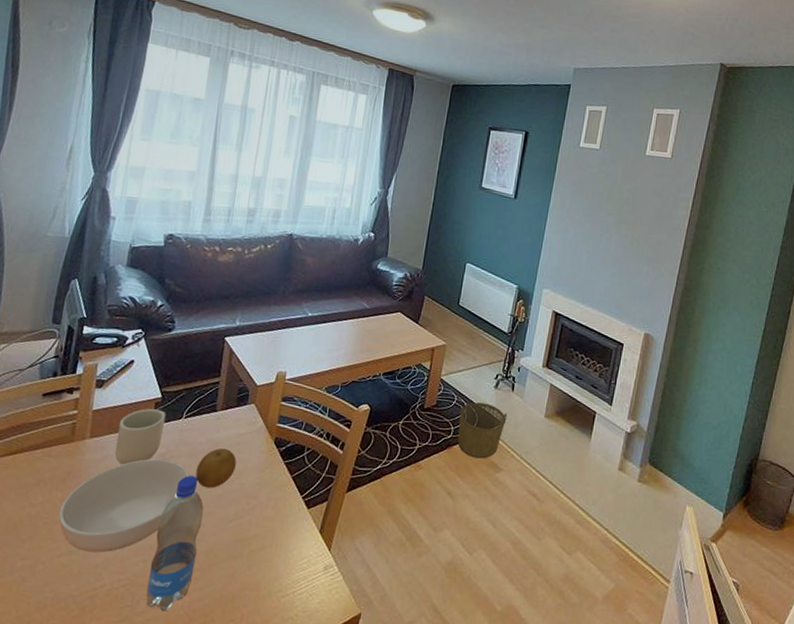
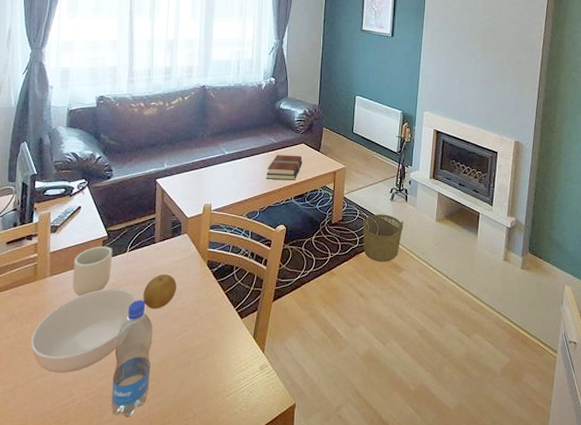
books: none [353,323,397,354] -> present [266,155,303,180]

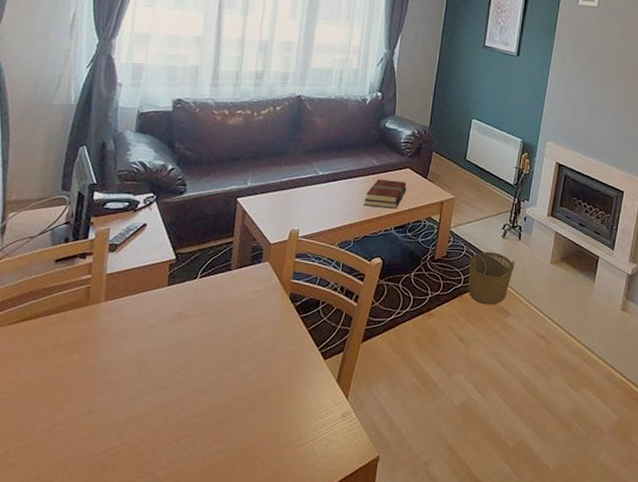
bowl: present [30,288,138,373] -> none [76,318,207,412]
mug: present [72,245,113,296] -> none [130,269,181,326]
bottle: present [111,300,153,418] -> none [167,333,222,465]
fruit: present [143,275,176,309] -> none [212,306,253,345]

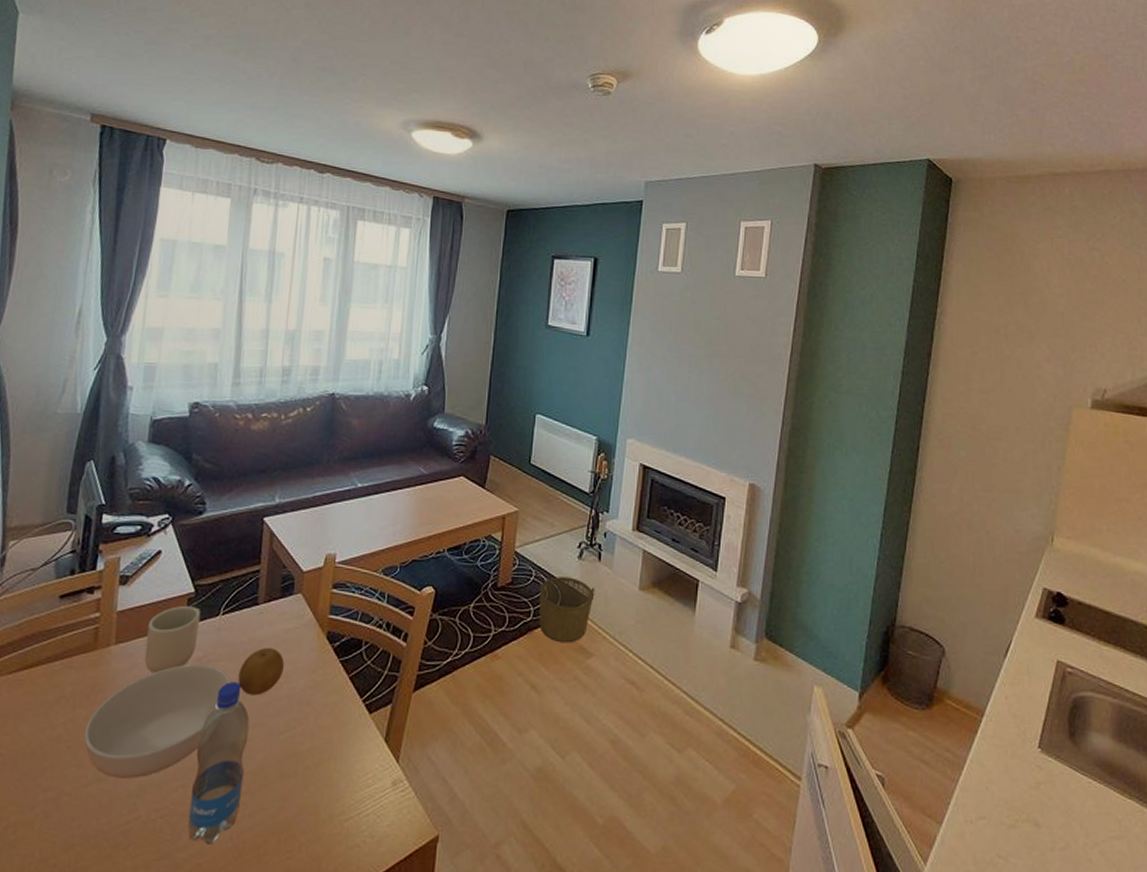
bowl: none [76,318,207,412] -> present [83,663,232,779]
mug: none [130,269,181,326] -> present [144,605,201,674]
bottle: none [167,333,222,465] -> present [187,682,250,845]
fruit: none [212,306,253,345] -> present [238,648,284,696]
books: present [364,179,407,209] -> none [411,491,461,526]

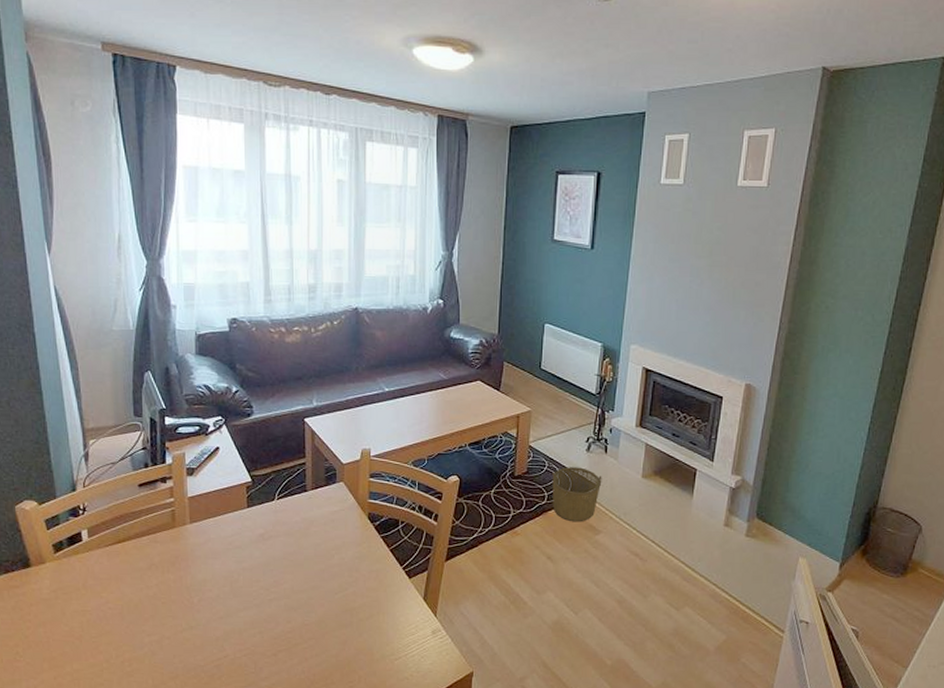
bowl: present [83,663,232,779] -> none [174,539,291,627]
mug: present [144,605,201,674] -> none [215,492,259,547]
bottle: present [187,682,250,845] -> none [267,553,309,676]
fruit: present [238,648,284,696] -> none [296,526,333,564]

